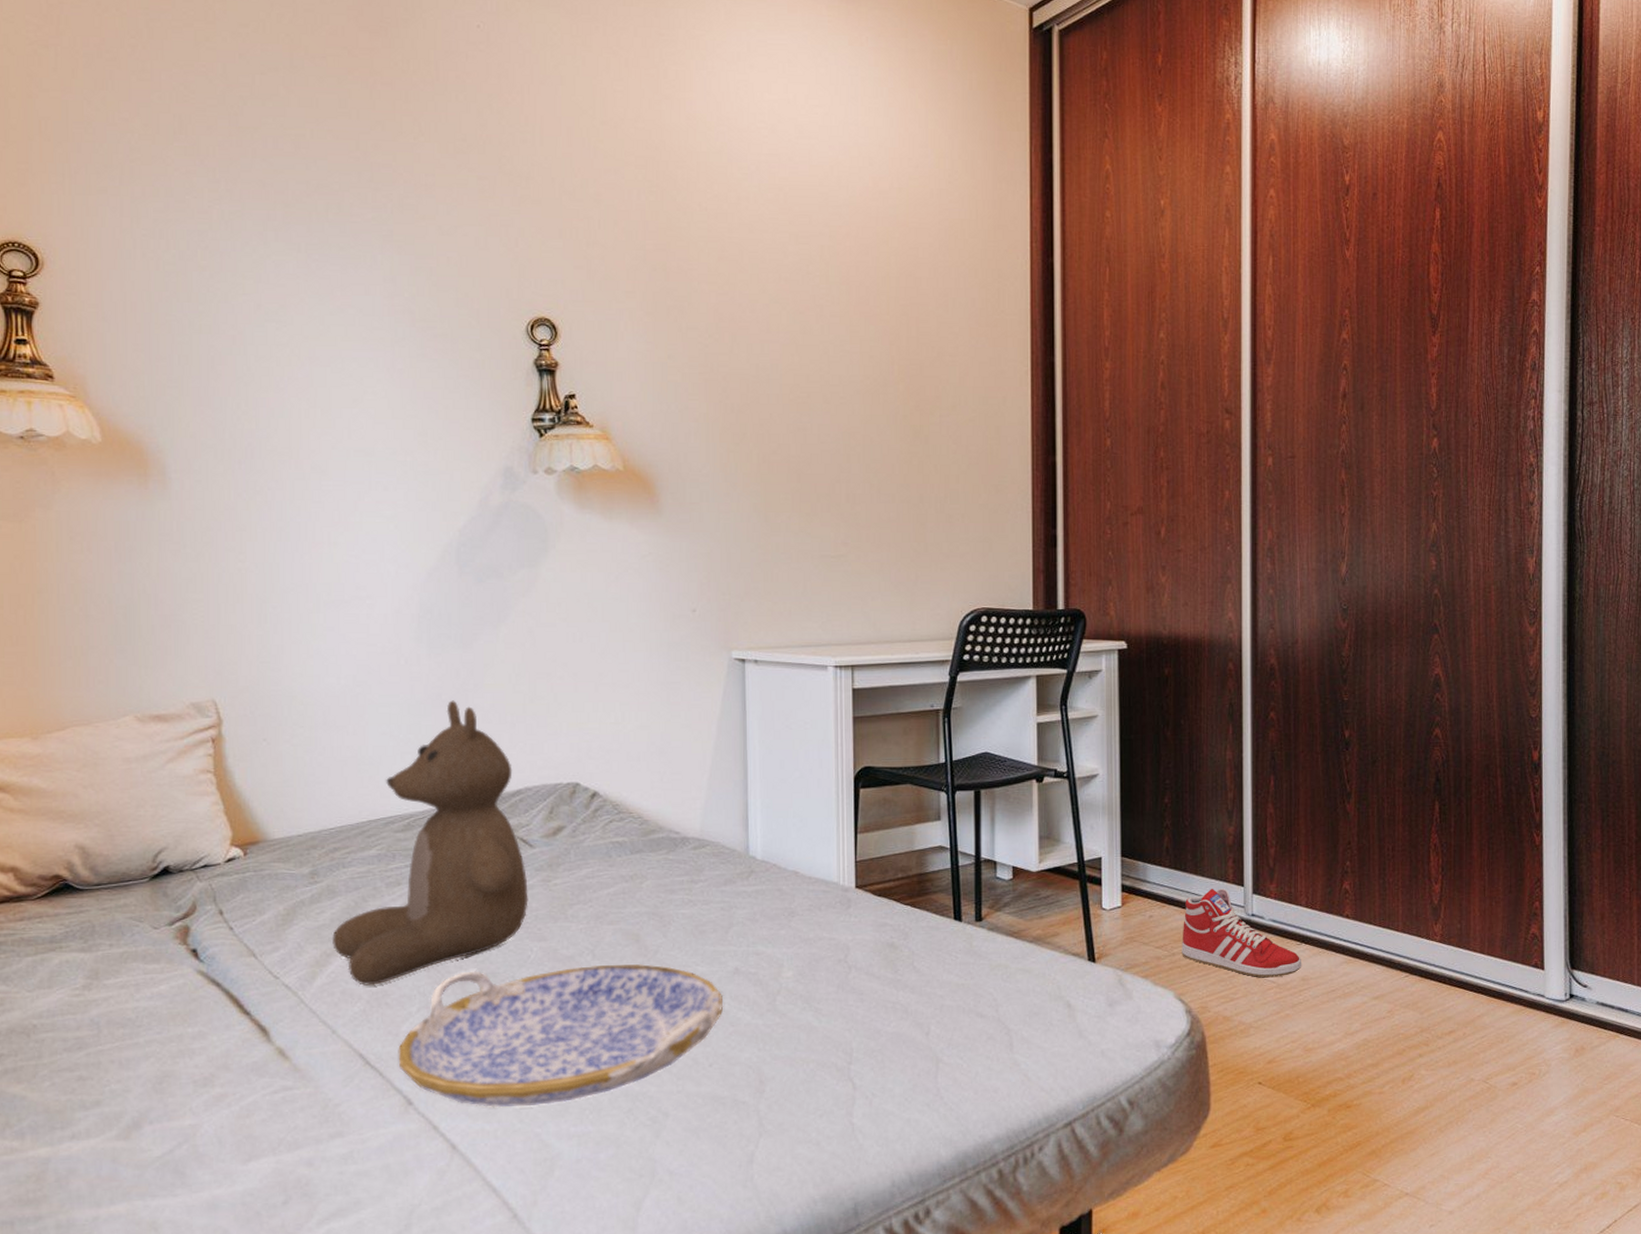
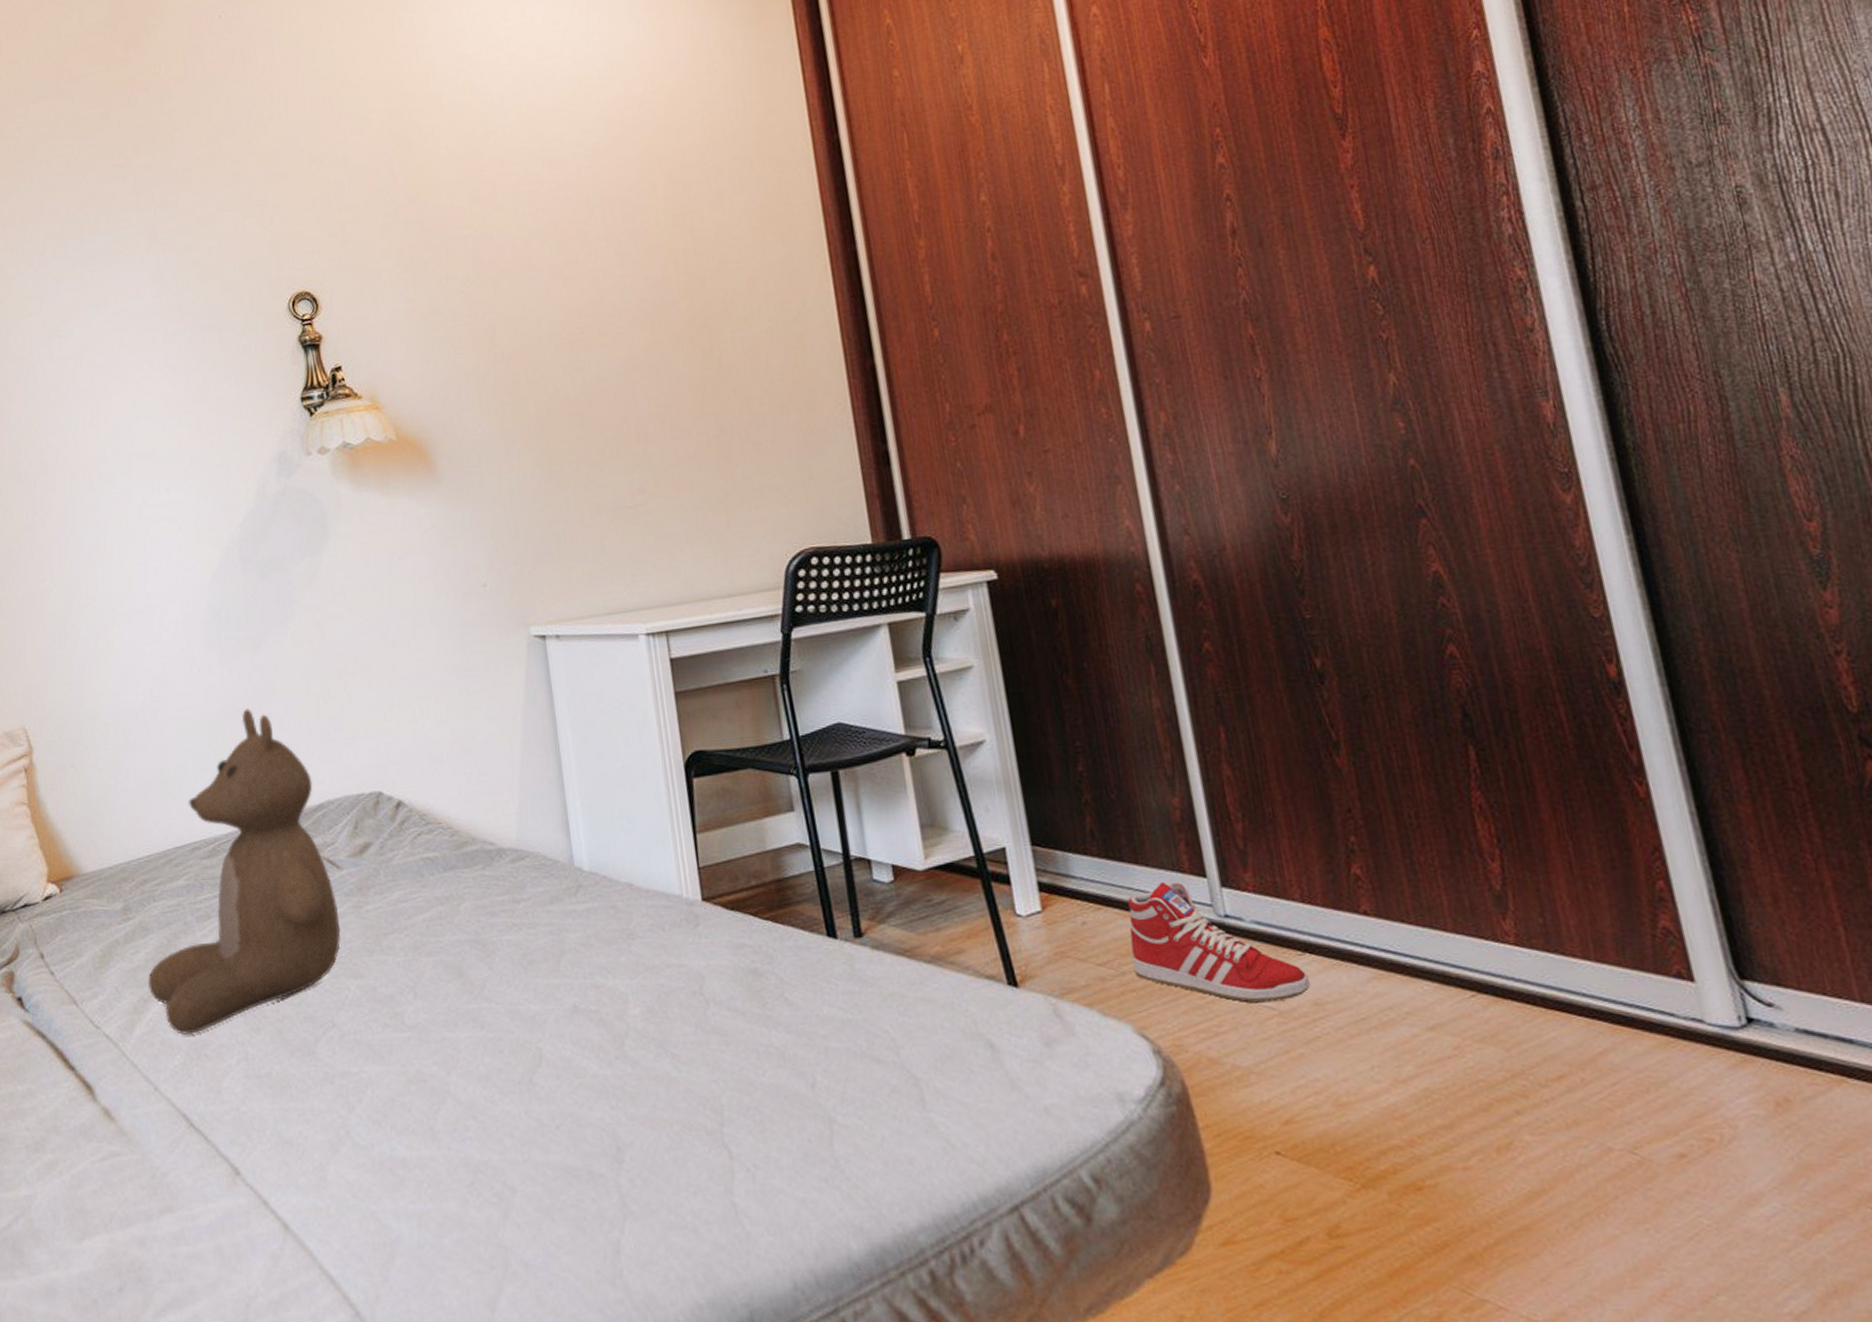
serving tray: present [398,964,724,1108] -> none [221,1003,565,1179]

